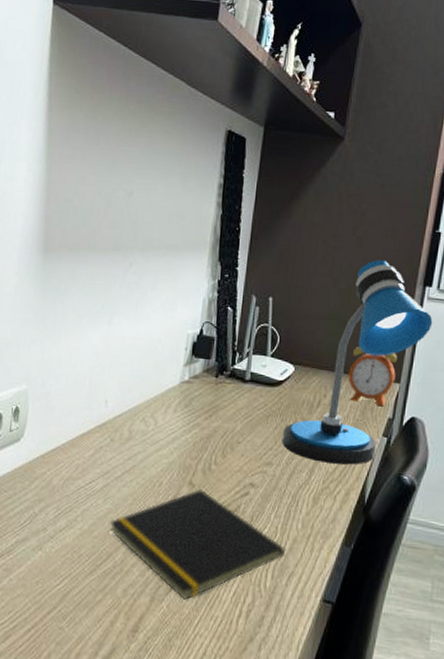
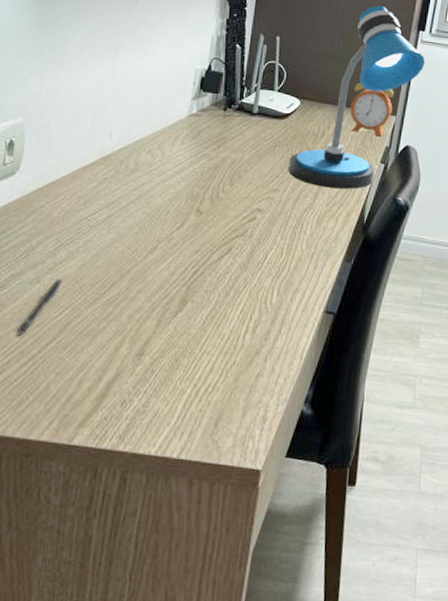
pen: none [21,547,63,602] -> present [16,279,63,335]
notepad: present [109,489,285,600] -> none [114,216,290,321]

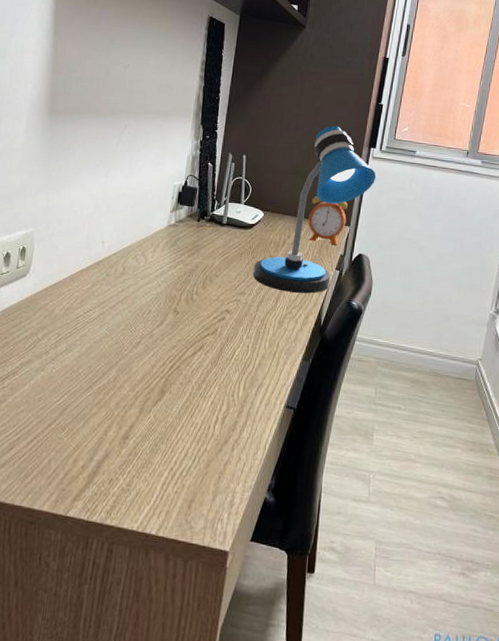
pen: present [16,279,63,335] -> none [24,368,63,416]

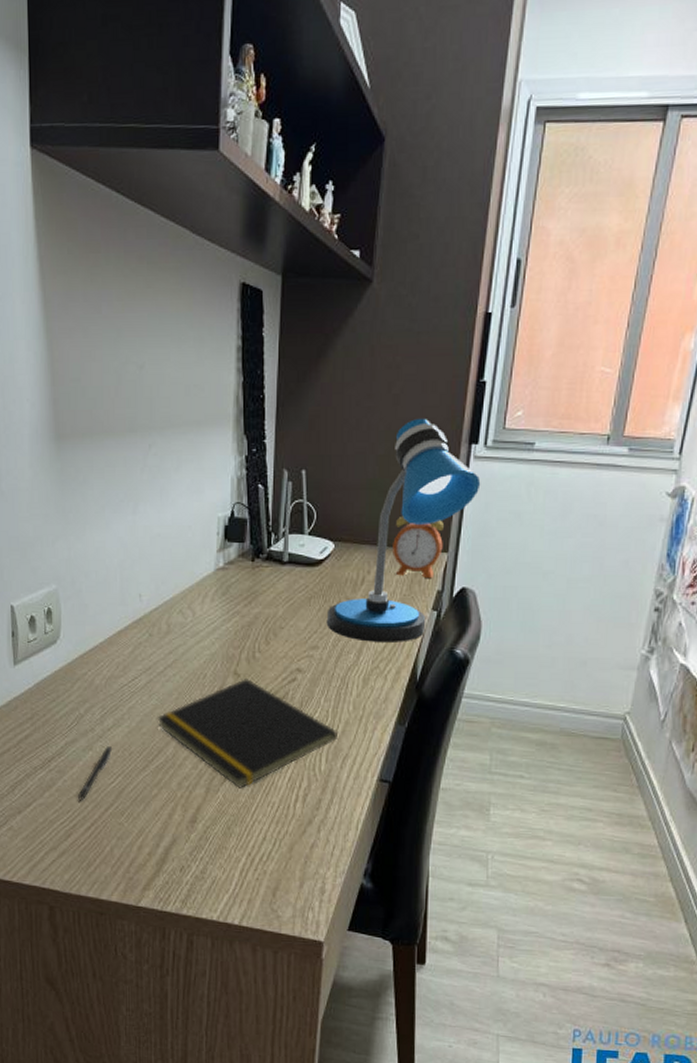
pen: none [24,368,63,416] -> present [77,746,113,801]
notepad: none [104,316,255,410] -> present [157,679,337,788]

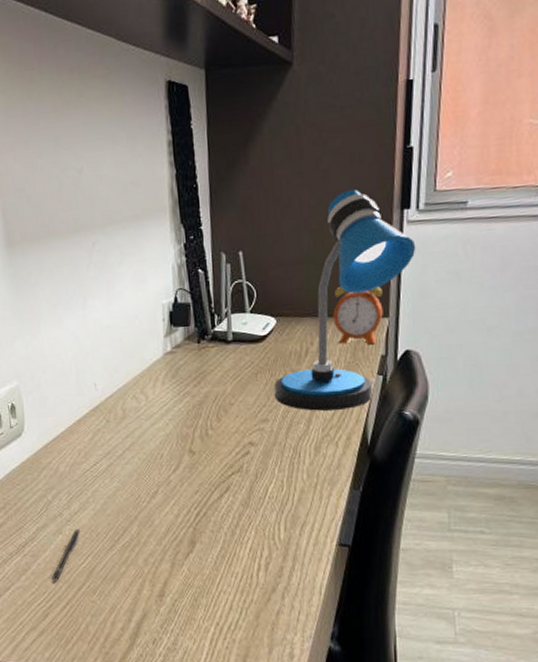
notepad: present [157,679,337,788] -> none [119,456,294,561]

